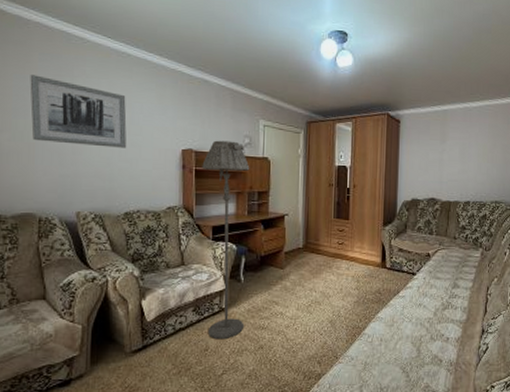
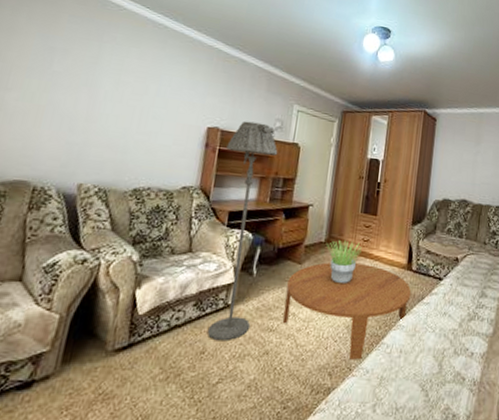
wall art: present [30,75,127,148] -> none [43,35,156,120]
coffee table: none [272,264,387,349] -> present [282,262,412,360]
potted plant: none [305,244,337,285] -> present [327,239,362,284]

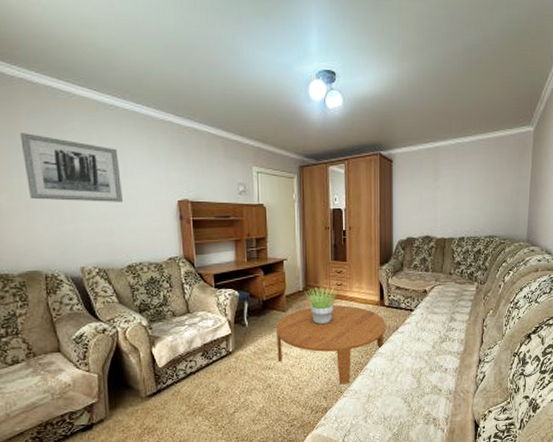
wall art: none [43,35,156,120] -> present [20,133,122,202]
floor lamp: present [207,121,278,341] -> none [199,189,252,381]

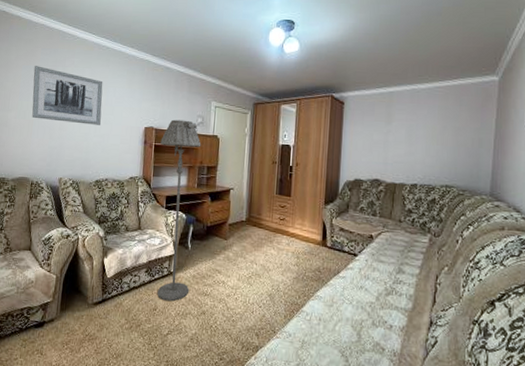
floor lamp: none [199,189,252,381] -> present [157,119,201,302]
coffee table: present [276,304,386,385] -> none [214,238,327,324]
potted plant: present [305,286,337,325] -> none [247,218,279,258]

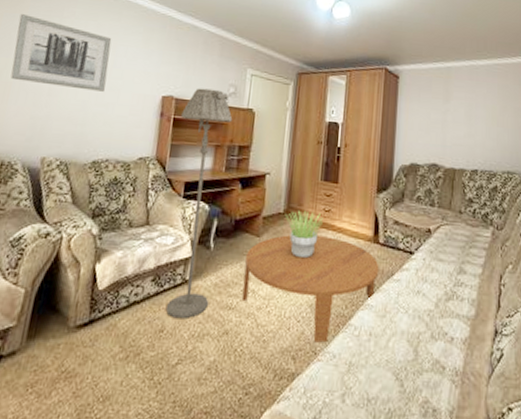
coffee table: none [214,238,327,324] -> present [241,234,380,343]
potted plant: none [247,218,279,258] -> present [286,210,323,259]

